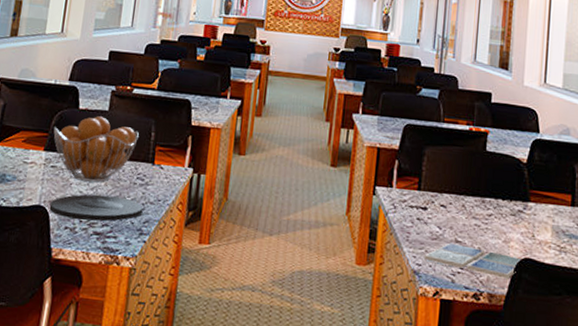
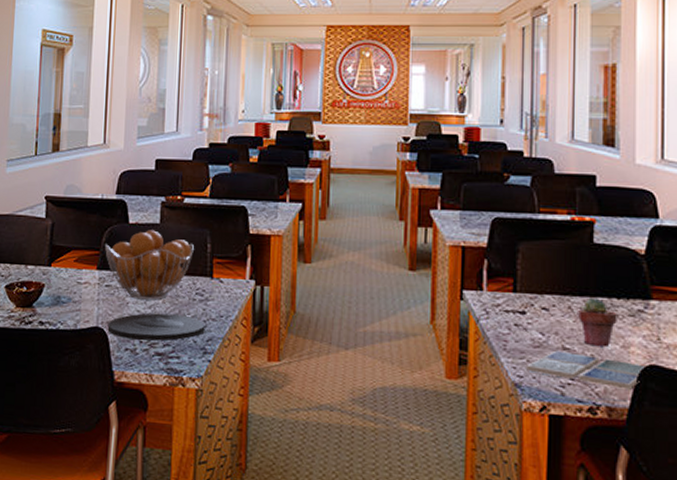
potted succulent: none [470,198,502,242] -> present [578,297,617,348]

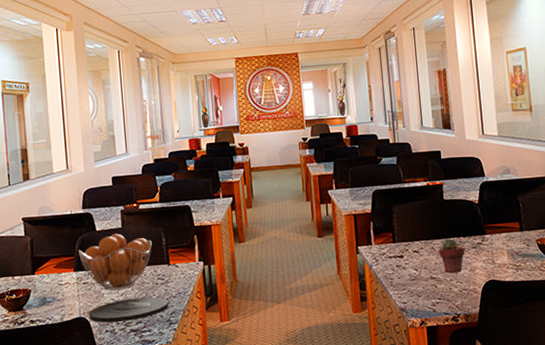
drink coaster: present [526,350,645,390] -> none [408,280,486,300]

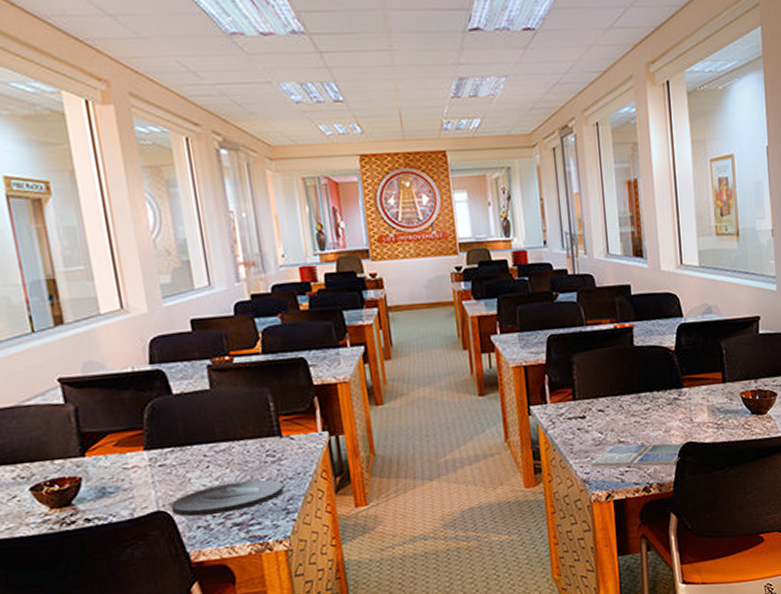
fruit basket: present [77,233,152,290] -> none [147,397,255,474]
drink coaster: none [408,280,486,300] -> present [591,443,683,468]
potted succulent: present [438,238,465,274] -> none [628,393,659,436]

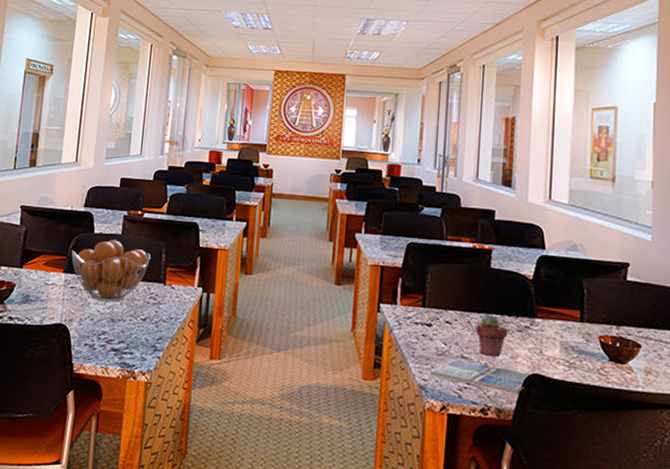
fruit basket: none [147,397,255,474] -> present [71,239,150,302]
plate: present [170,479,284,517] -> none [70,313,157,339]
potted succulent: none [628,393,659,436] -> present [475,314,508,358]

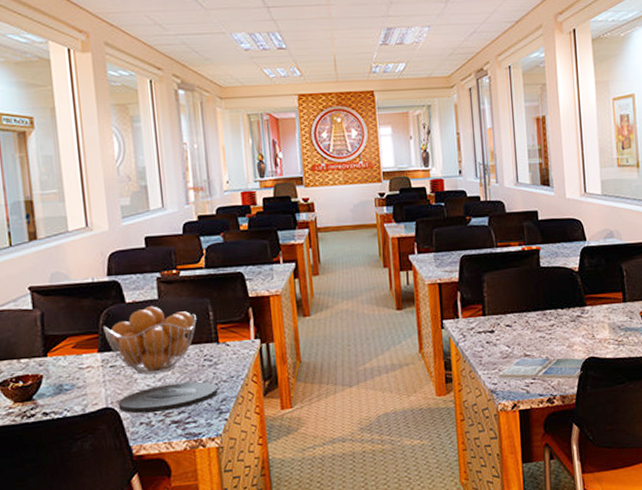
plate: none [70,313,157,339] -> present [118,381,218,414]
potted succulent: present [475,314,508,358] -> none [534,311,563,350]

